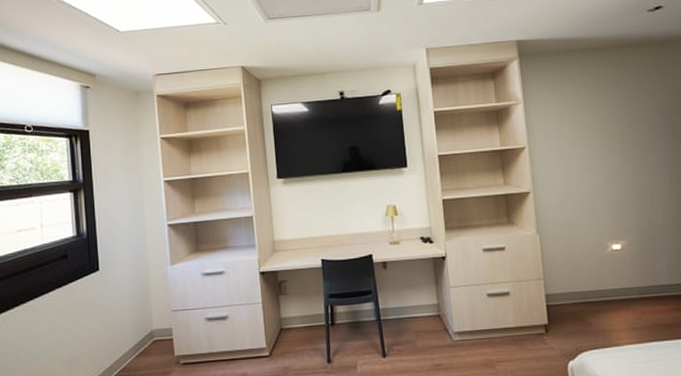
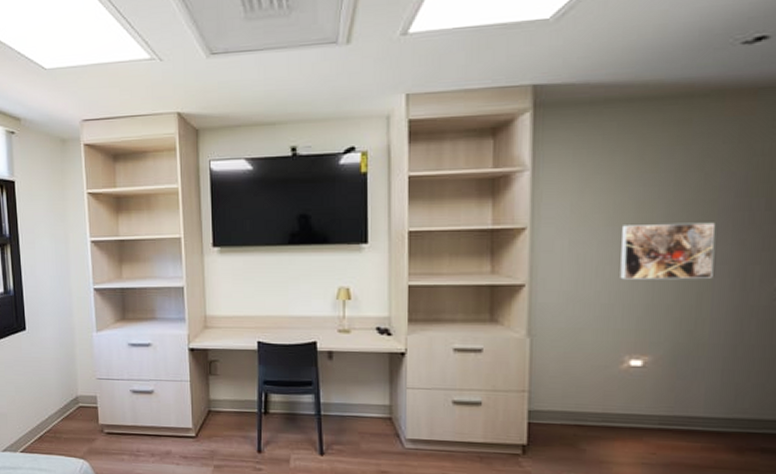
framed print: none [591,136,657,183] -> present [620,222,716,280]

